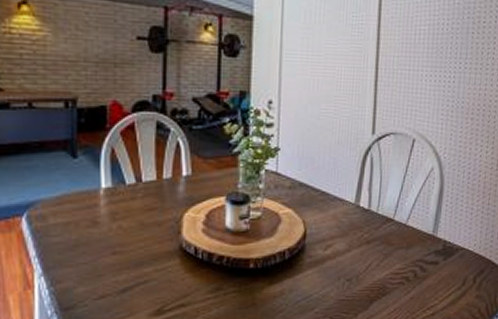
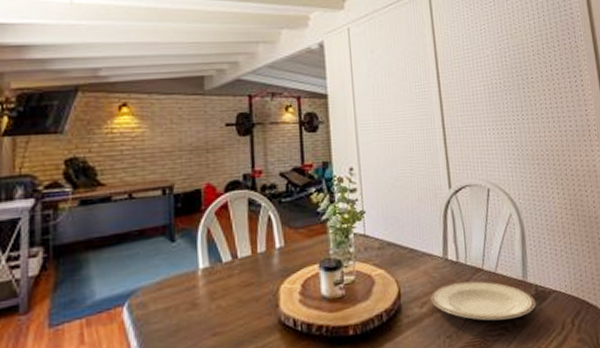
plate: none [335,229,441,270] -> present [430,280,536,321]

